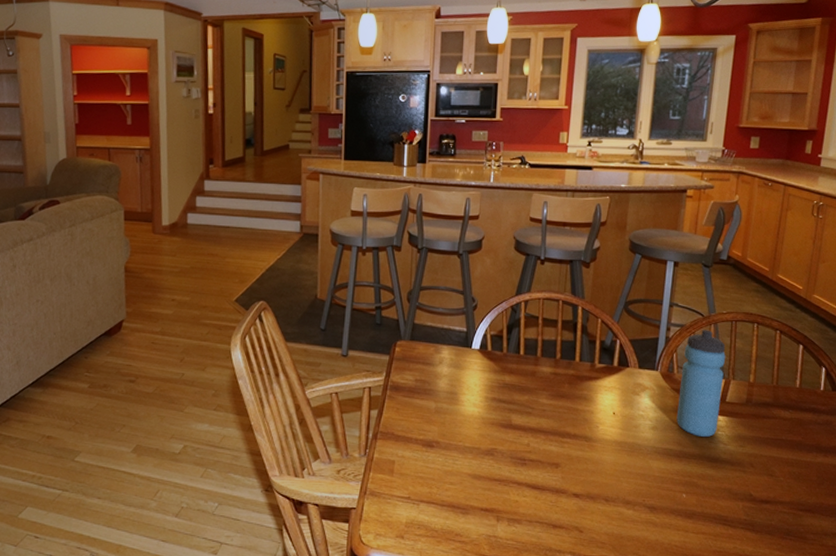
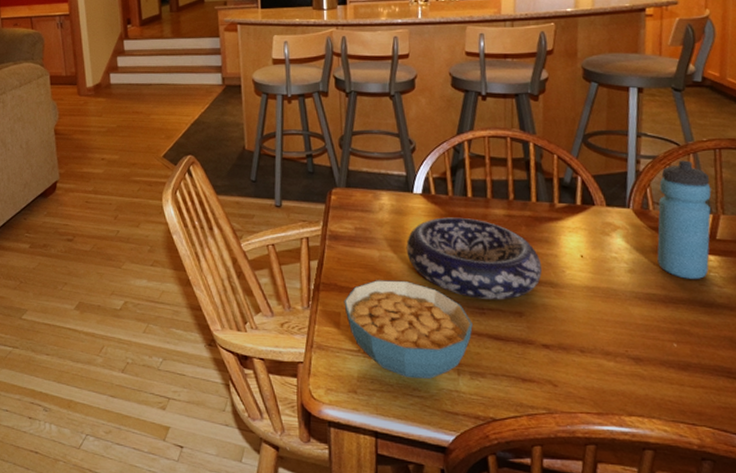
cereal bowl: none [399,430,514,525] -> present [344,280,473,379]
decorative bowl: none [461,373,580,452] -> present [406,217,543,300]

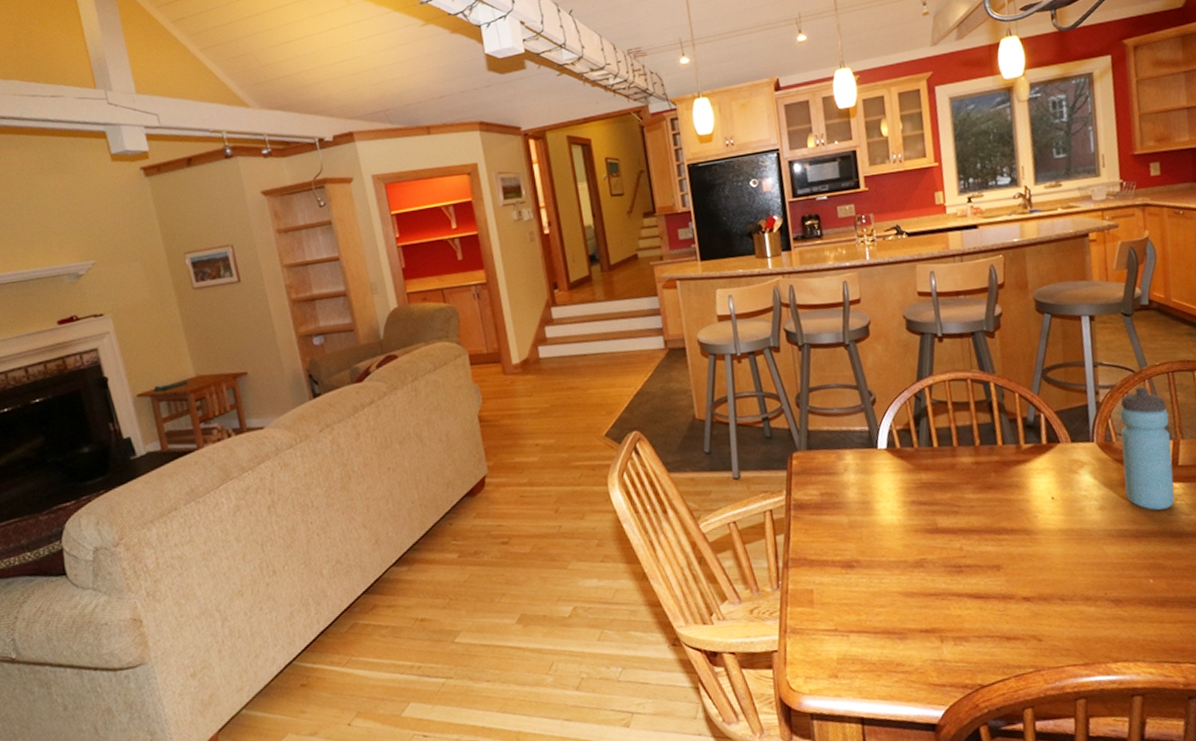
cereal bowl: present [344,280,473,379] -> none [815,545,952,653]
decorative bowl: present [406,217,543,300] -> none [875,469,1016,557]

